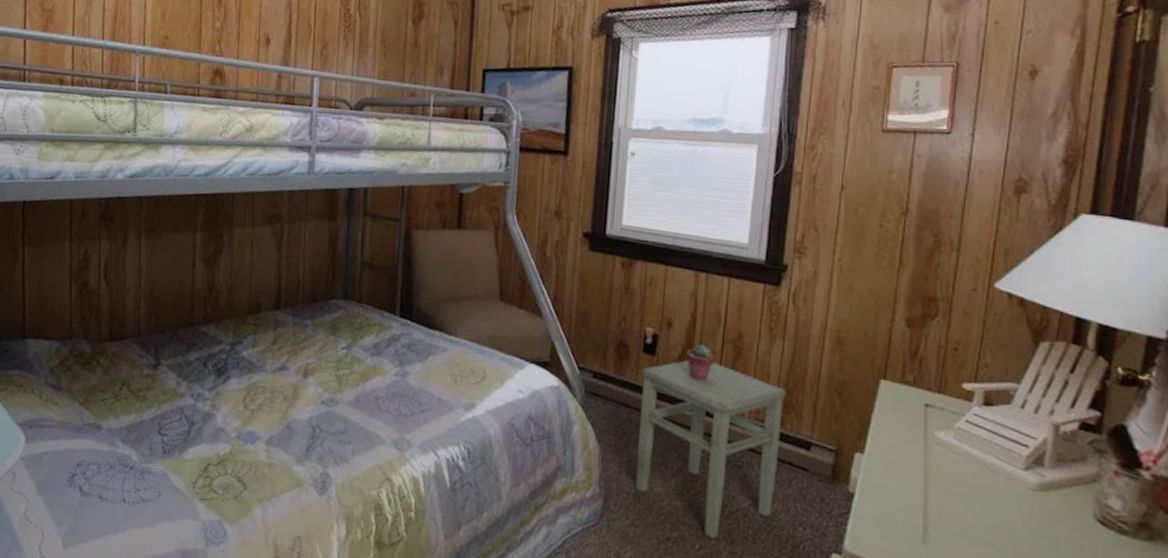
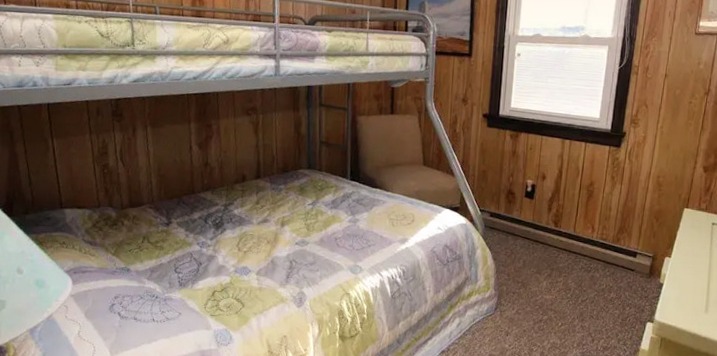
stool: present [636,360,787,538] -> none [519,202,622,318]
potted succulent: present [685,344,715,382] -> none [554,190,575,216]

